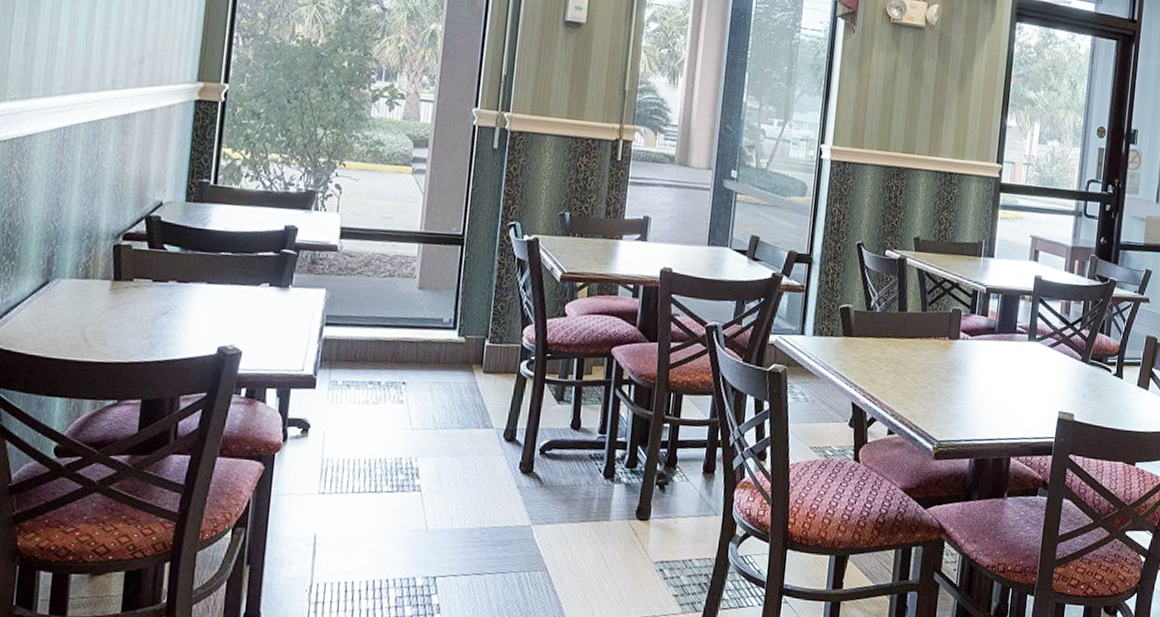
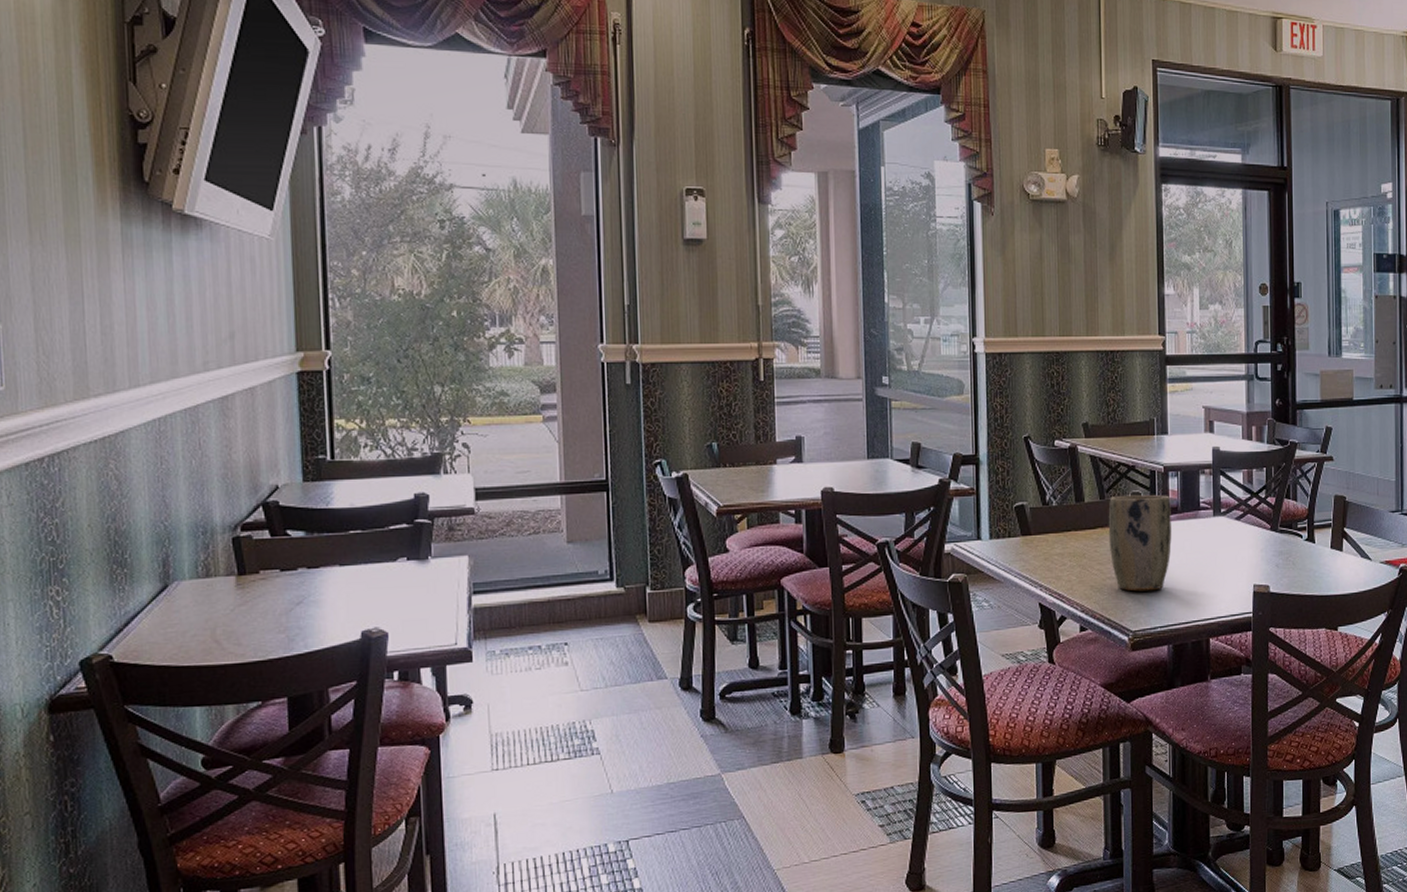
plant pot: none [925,310,989,405] -> present [1108,494,1172,592]

